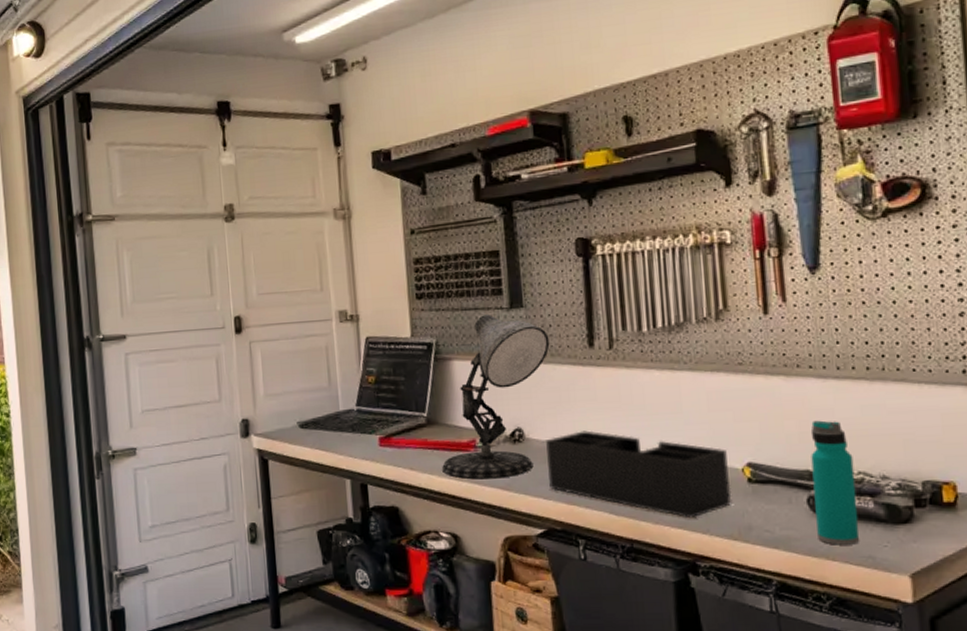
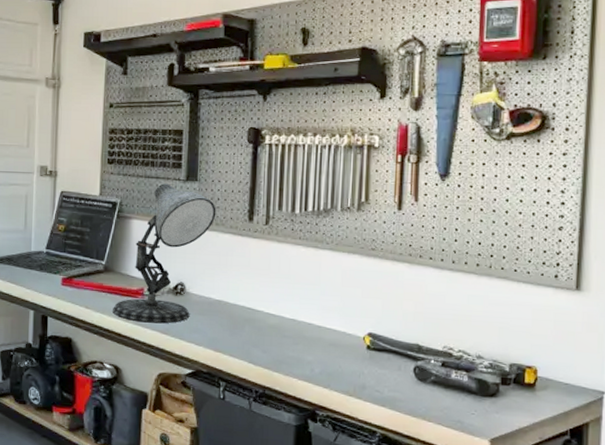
desk organizer: present [546,430,733,519] -> none [201,290,353,374]
water bottle: present [810,420,860,545] -> none [418,303,456,410]

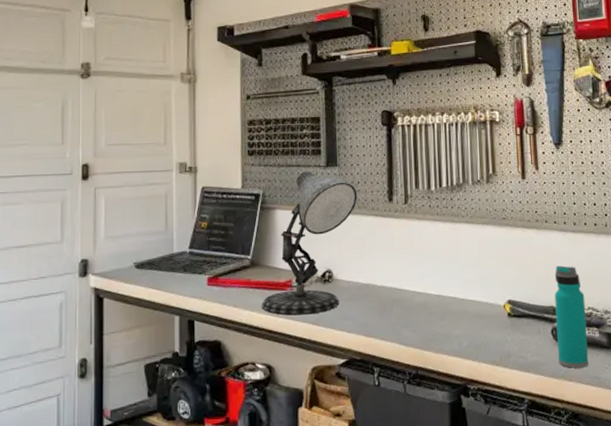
water bottle: none [418,303,456,410] -> present [554,265,589,368]

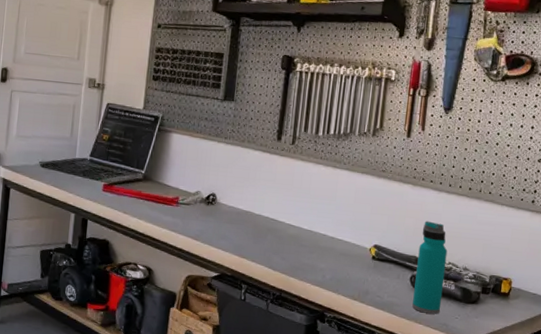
desk lamp: present [262,171,358,316] -> none [149,101,249,230]

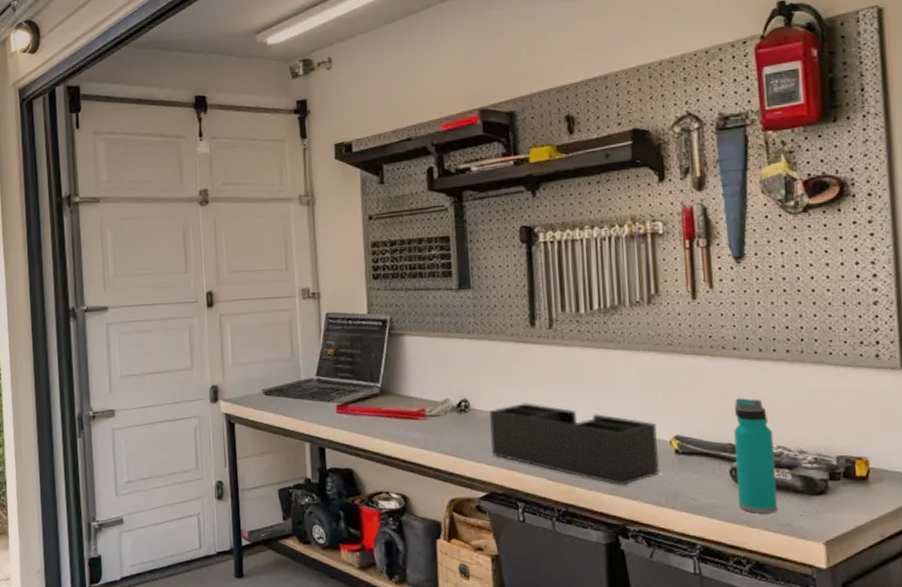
desk organizer: none [228,202,362,280] -> present [490,403,661,486]

